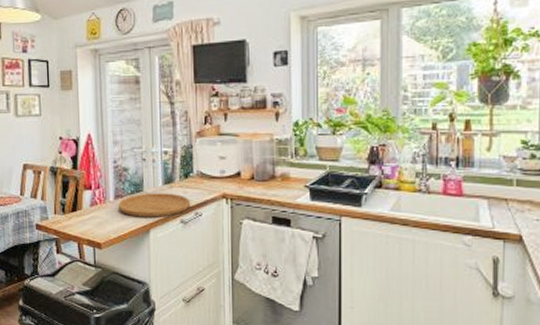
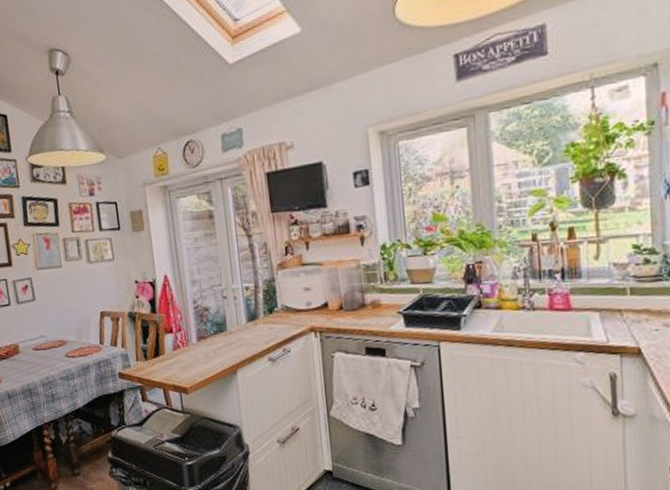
cutting board: present [119,193,191,217] -> none [202,330,278,358]

